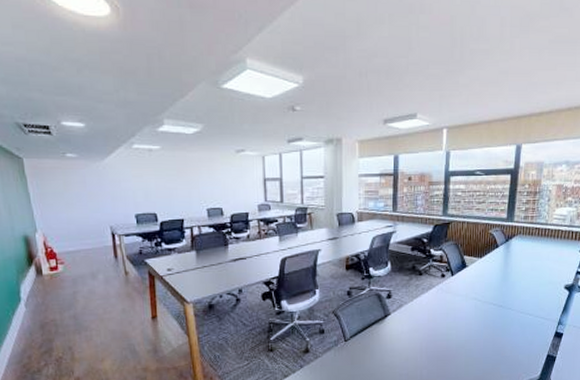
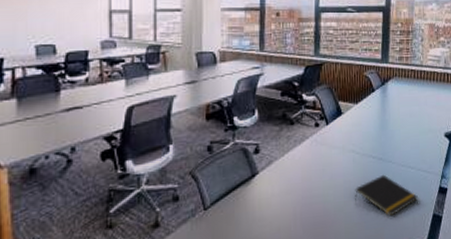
notepad: none [475,319,534,354] -> present [355,174,418,217]

